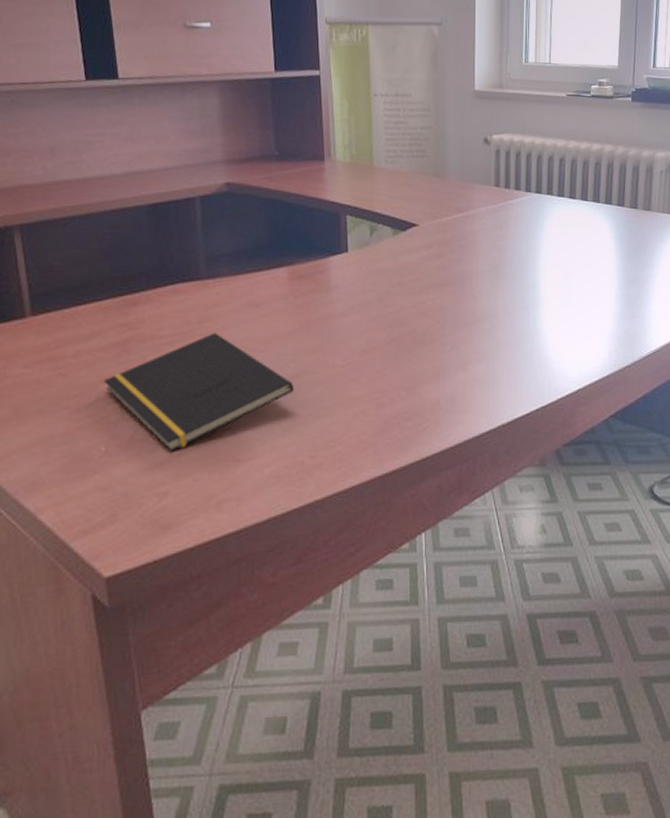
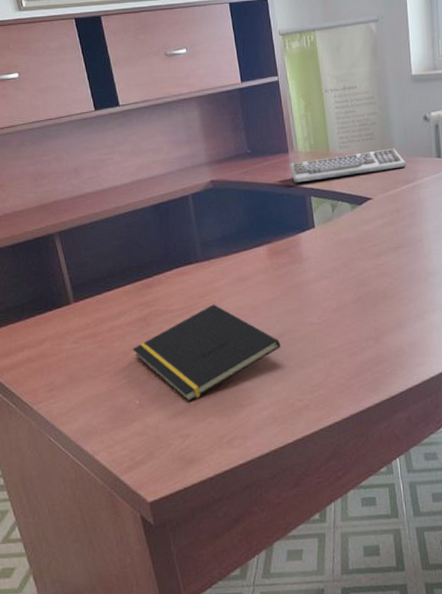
keyboard: none [324,170,461,198] -> present [289,148,407,183]

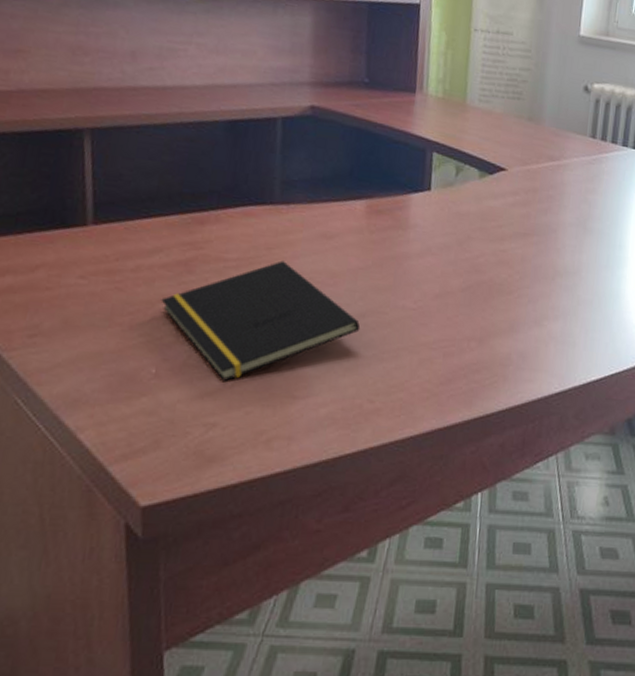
keyboard: present [289,148,407,183] -> none [413,106,555,141]

